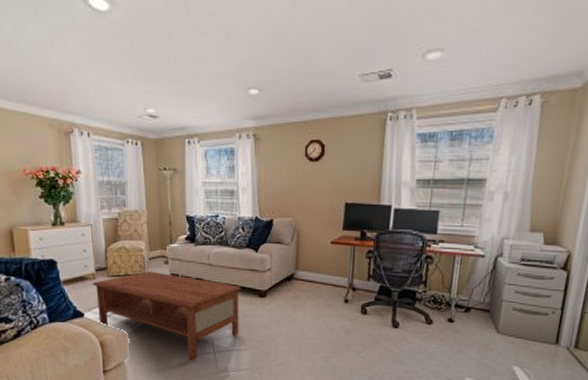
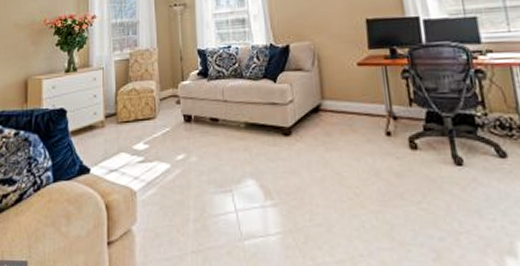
coffee table: present [93,271,242,361] -> none [101,114,264,225]

